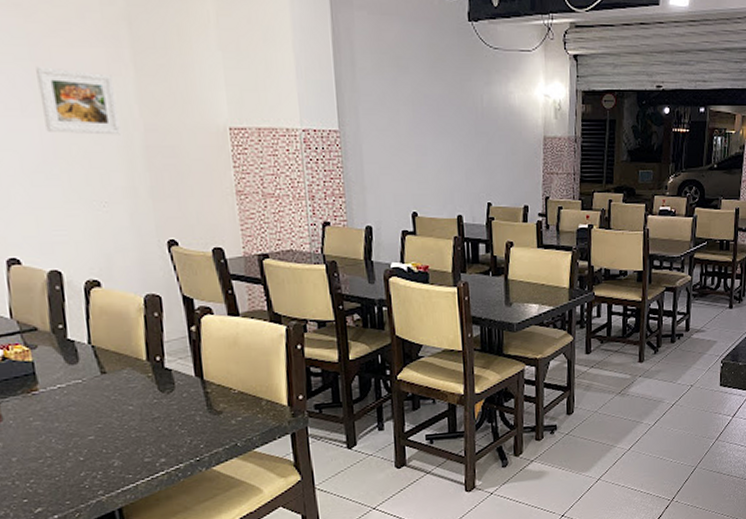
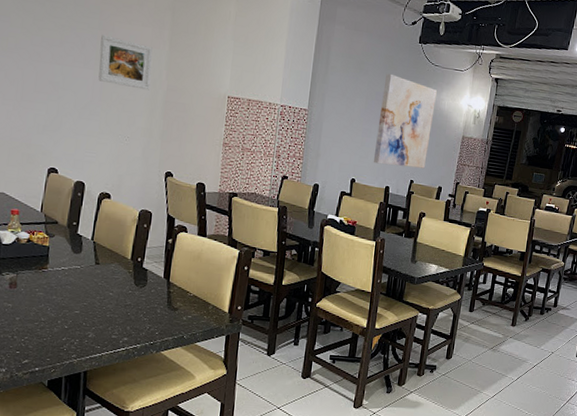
wall art: none [432,67,504,188] -> present [373,73,437,169]

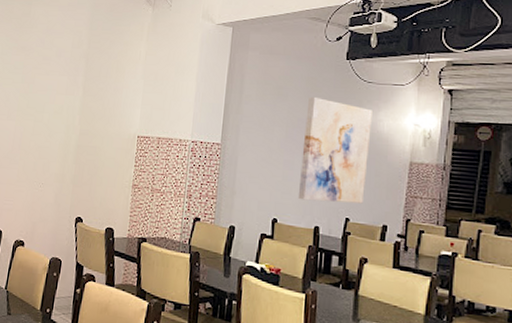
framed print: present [98,34,153,91] -> none [19,87,68,136]

